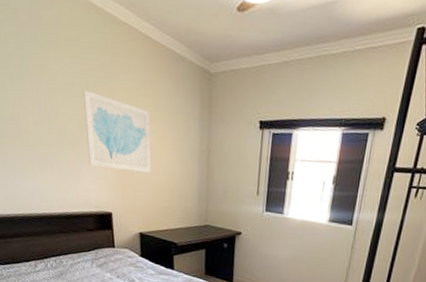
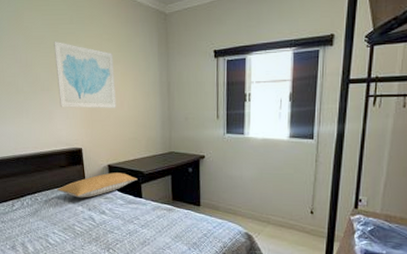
pillow: none [84,241,171,265] -> present [57,172,138,198]

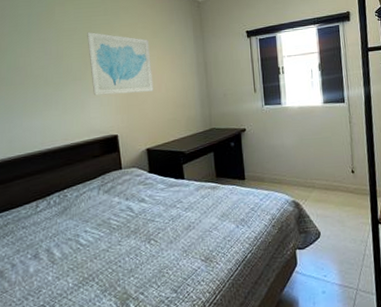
pillow: present [57,172,138,198] -> none [89,155,179,188]

